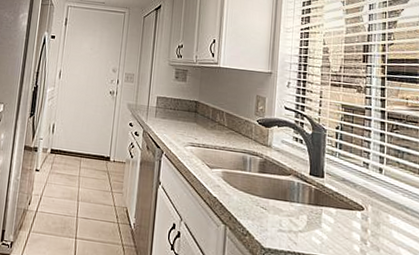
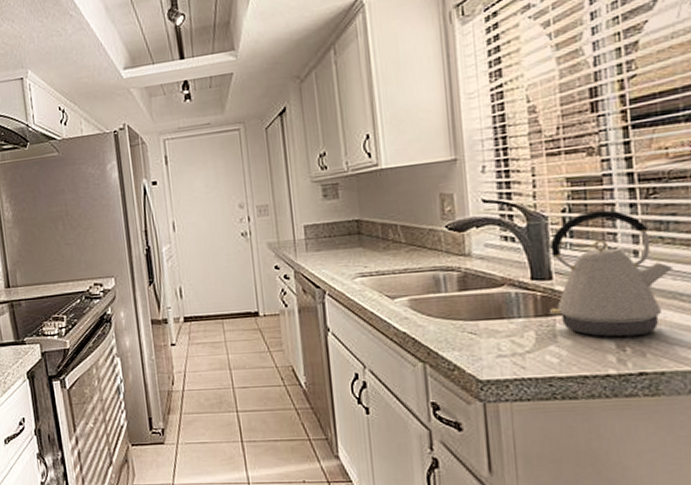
kettle: none [319,132,404,234] -> present [550,210,674,338]

